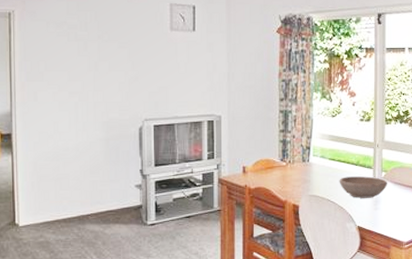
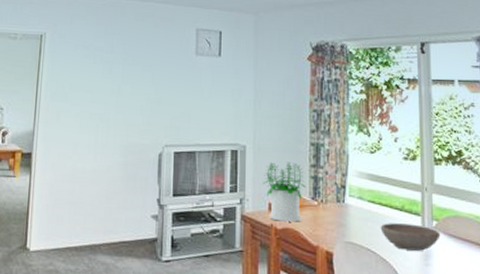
potted plant: none [237,128,276,182] -> present [262,161,306,222]

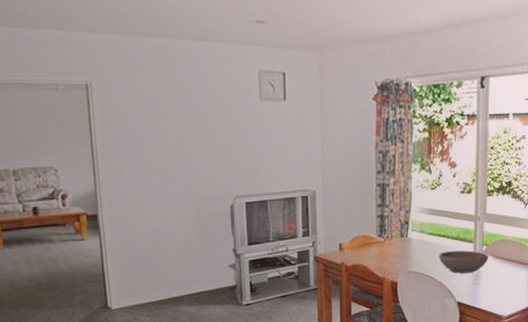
potted plant: present [262,161,306,222] -> none [333,203,373,259]

